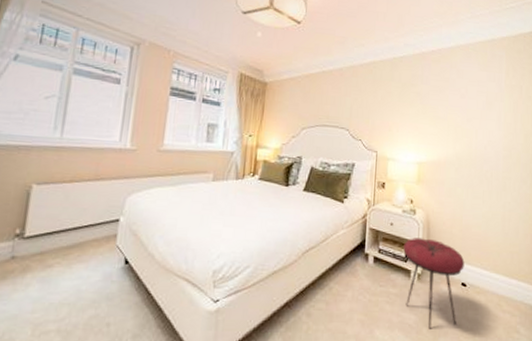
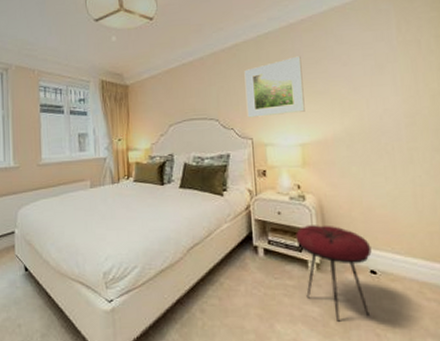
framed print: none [375,82,428,134] -> present [244,56,305,118]

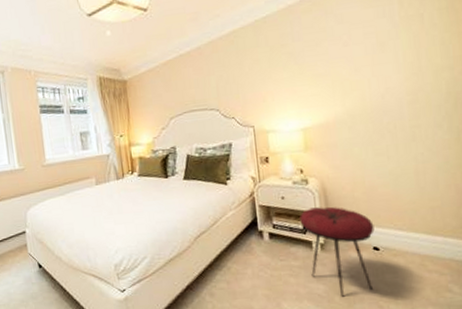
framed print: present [244,56,305,118] -> none [243,39,306,106]

